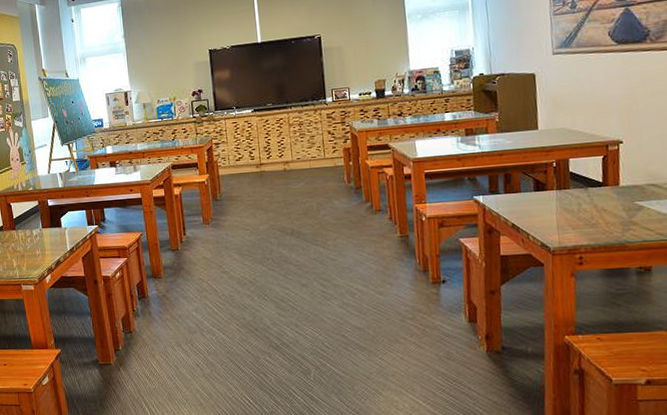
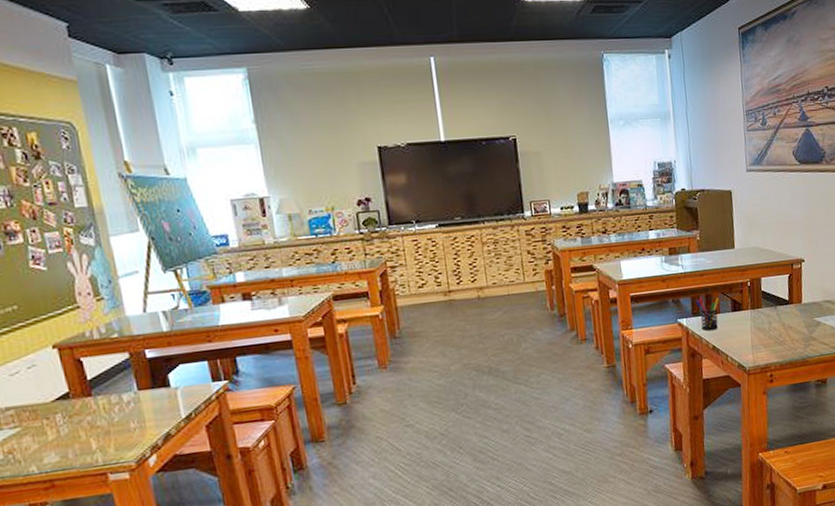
pen holder: none [494,176,520,208] -> present [696,297,719,331]

